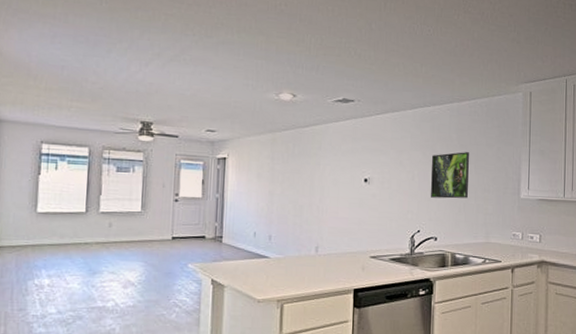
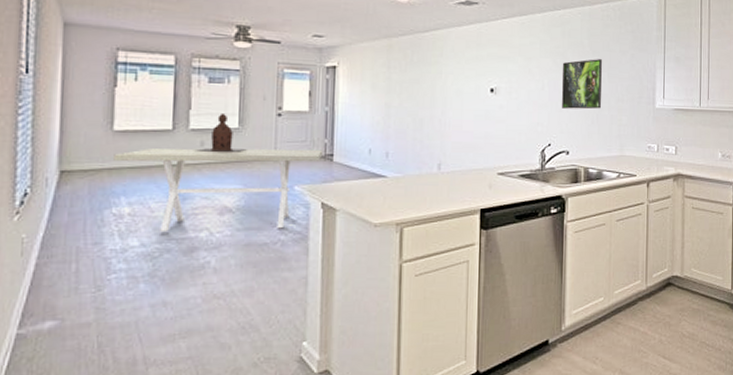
dining table: none [36,228,214,302] -> present [113,148,323,233]
lantern: none [105,199,148,233] -> present [196,114,247,153]

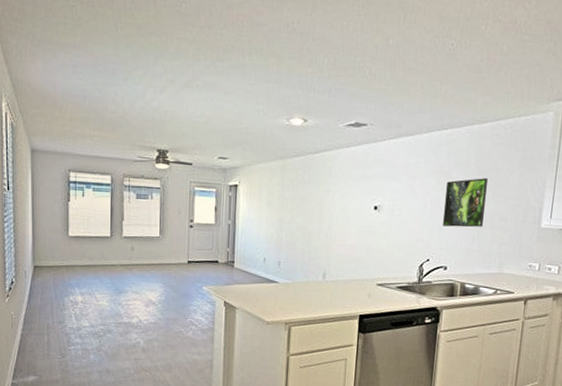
dining table: present [113,148,323,233] -> none [69,251,226,321]
lantern: present [196,114,247,153] -> none [128,225,166,257]

